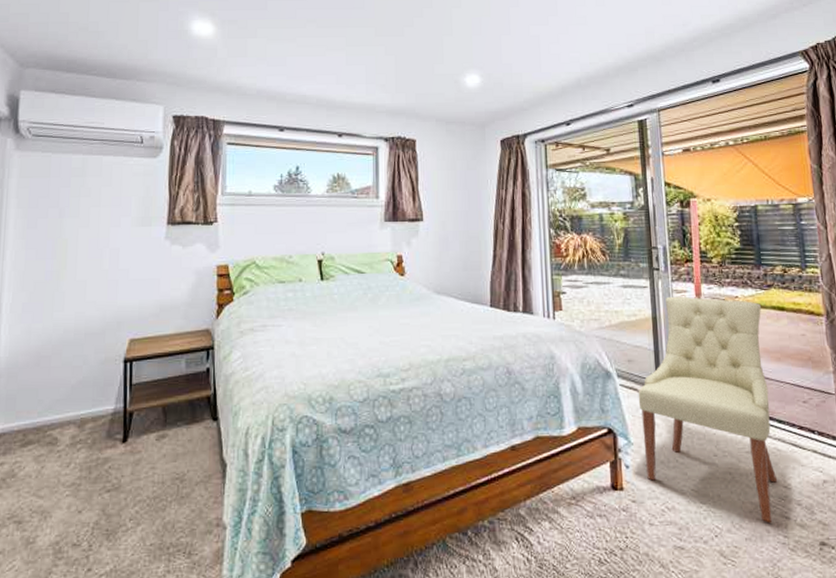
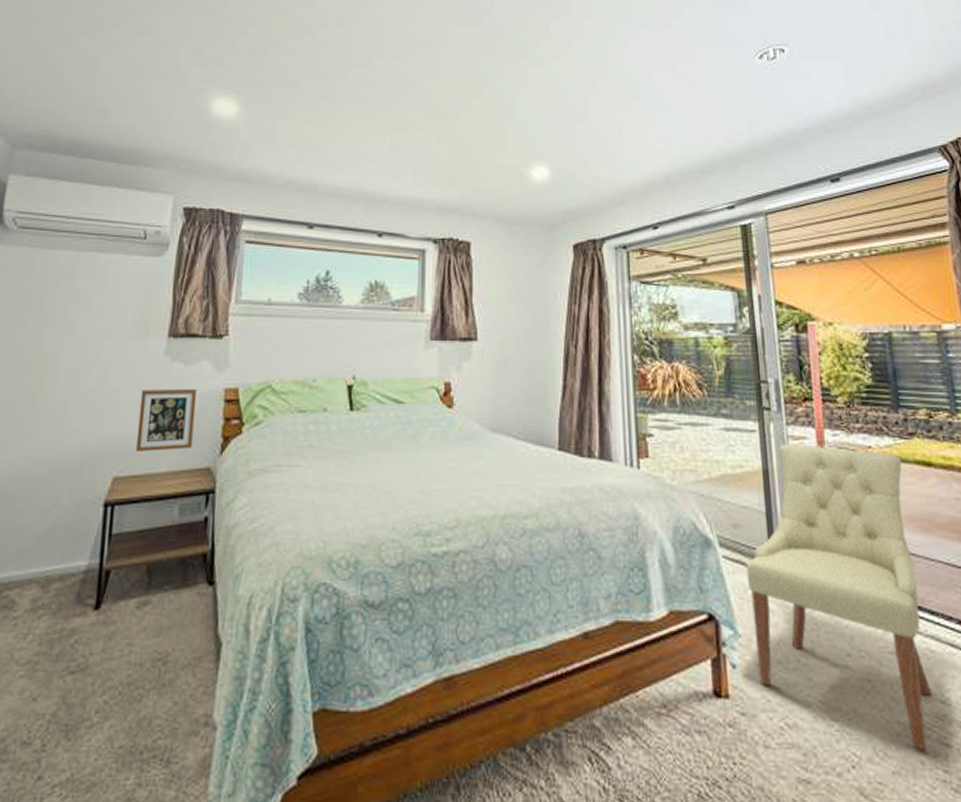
picture frame: none [146,266,195,318] -> present [136,388,198,452]

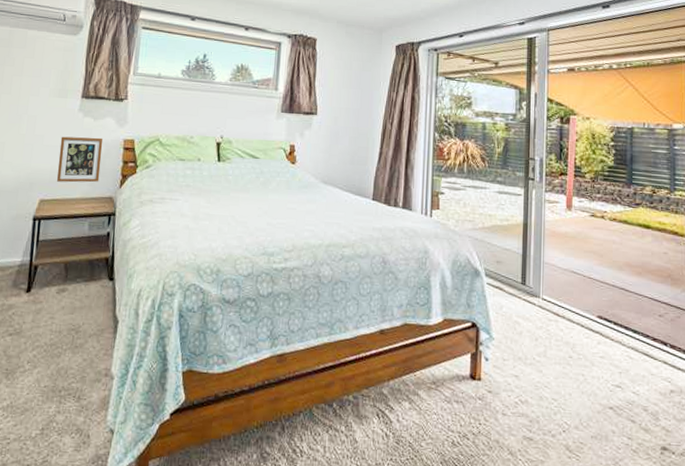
chair: present [746,444,933,752] -> none [503,205,629,425]

